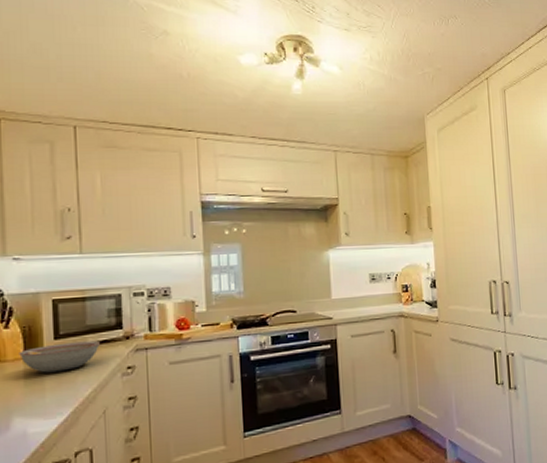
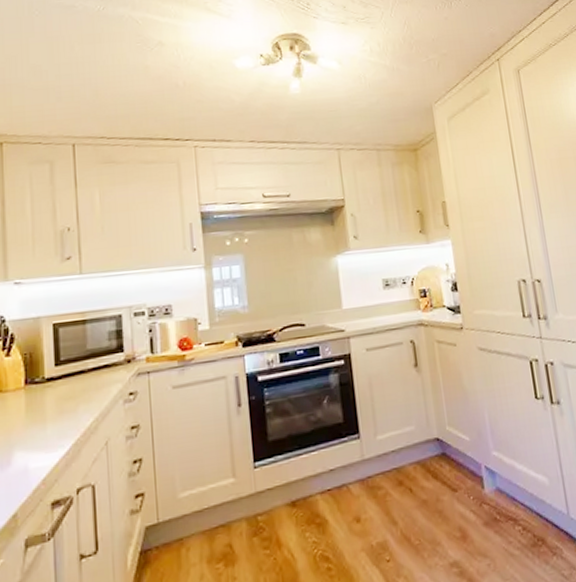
bowl: present [19,340,100,373] -> none [20,365,101,403]

